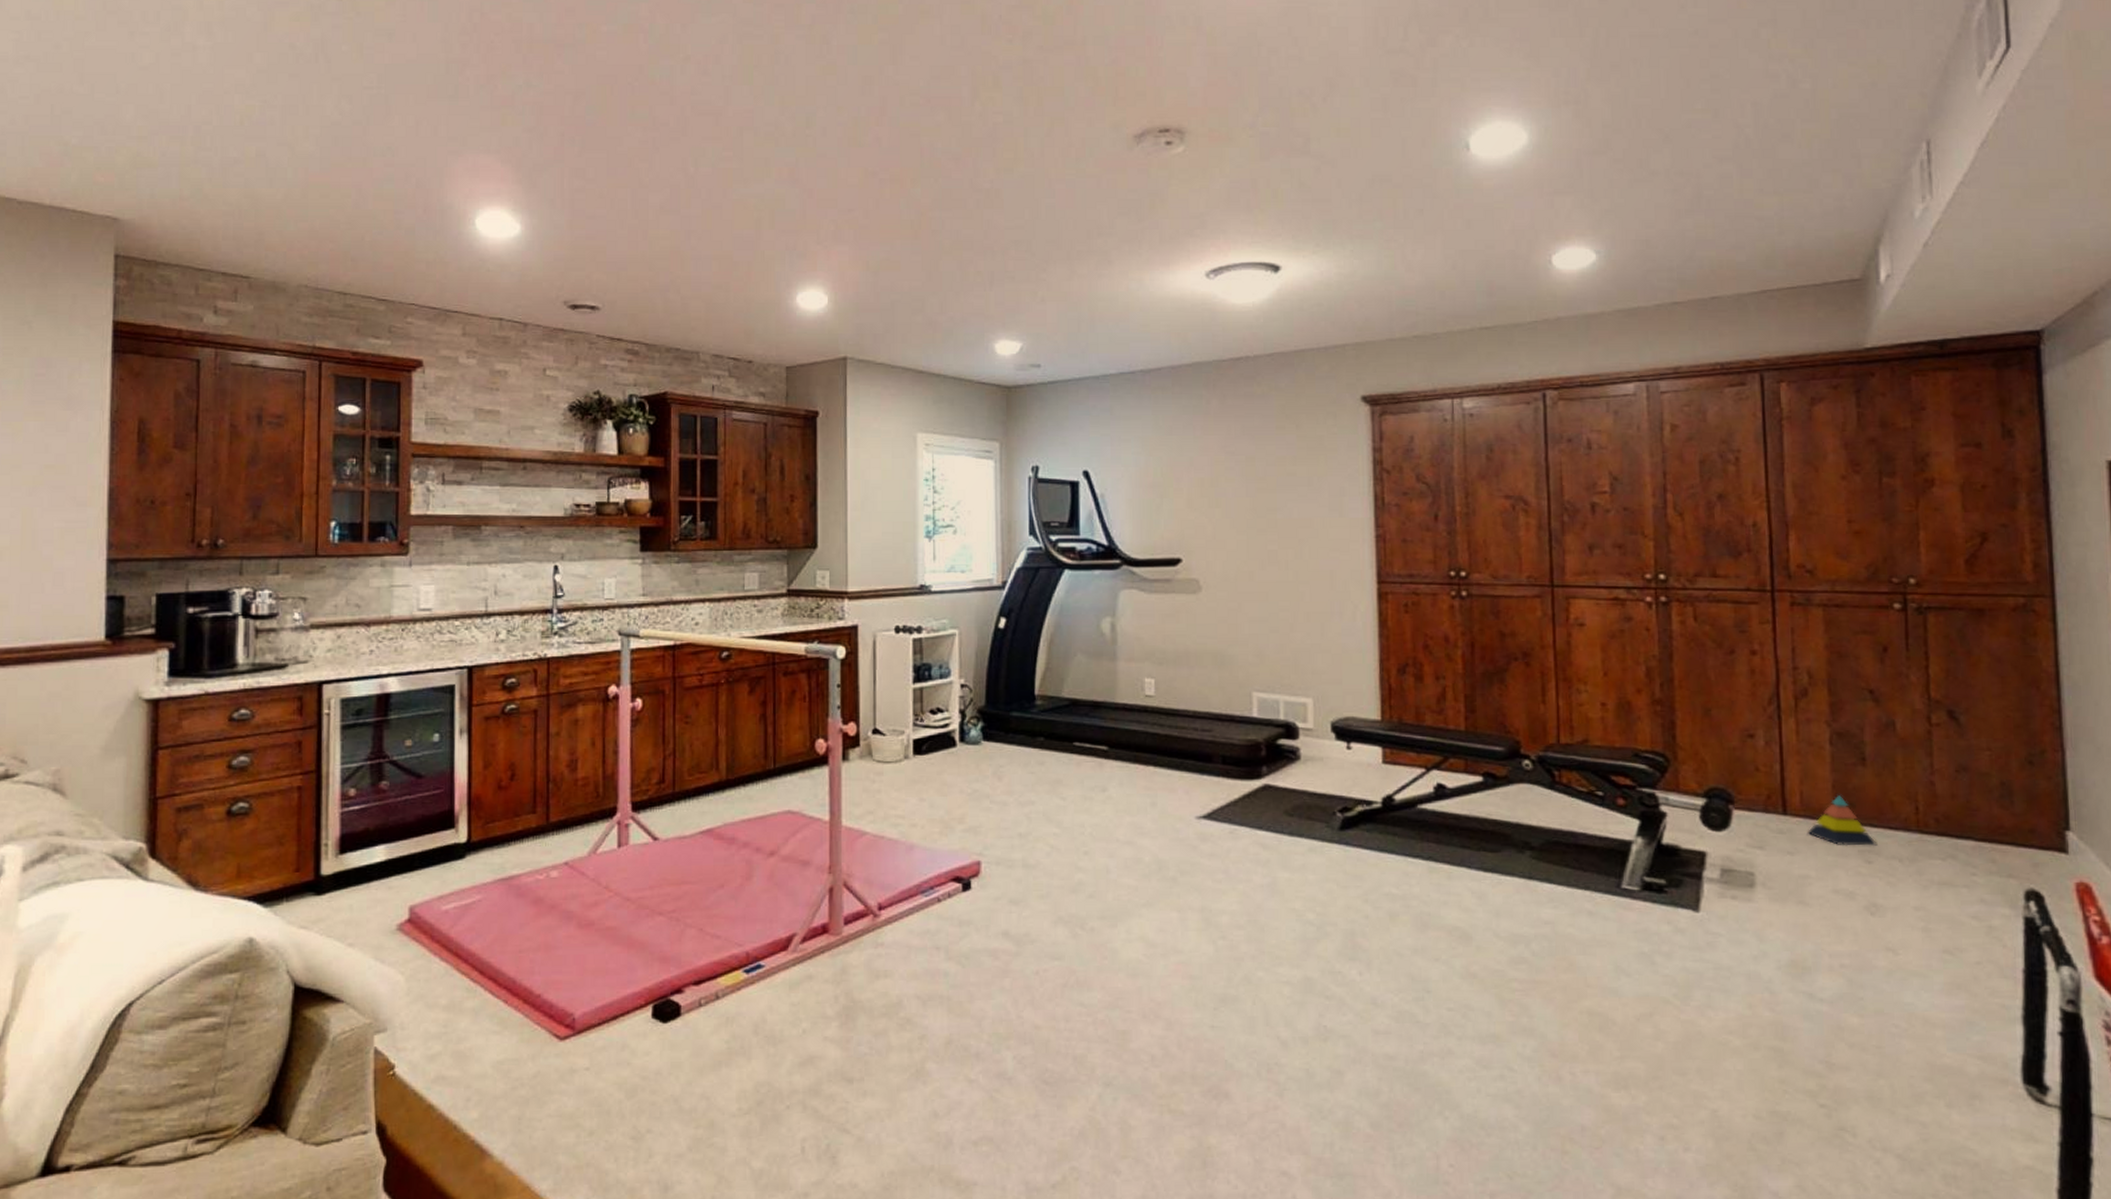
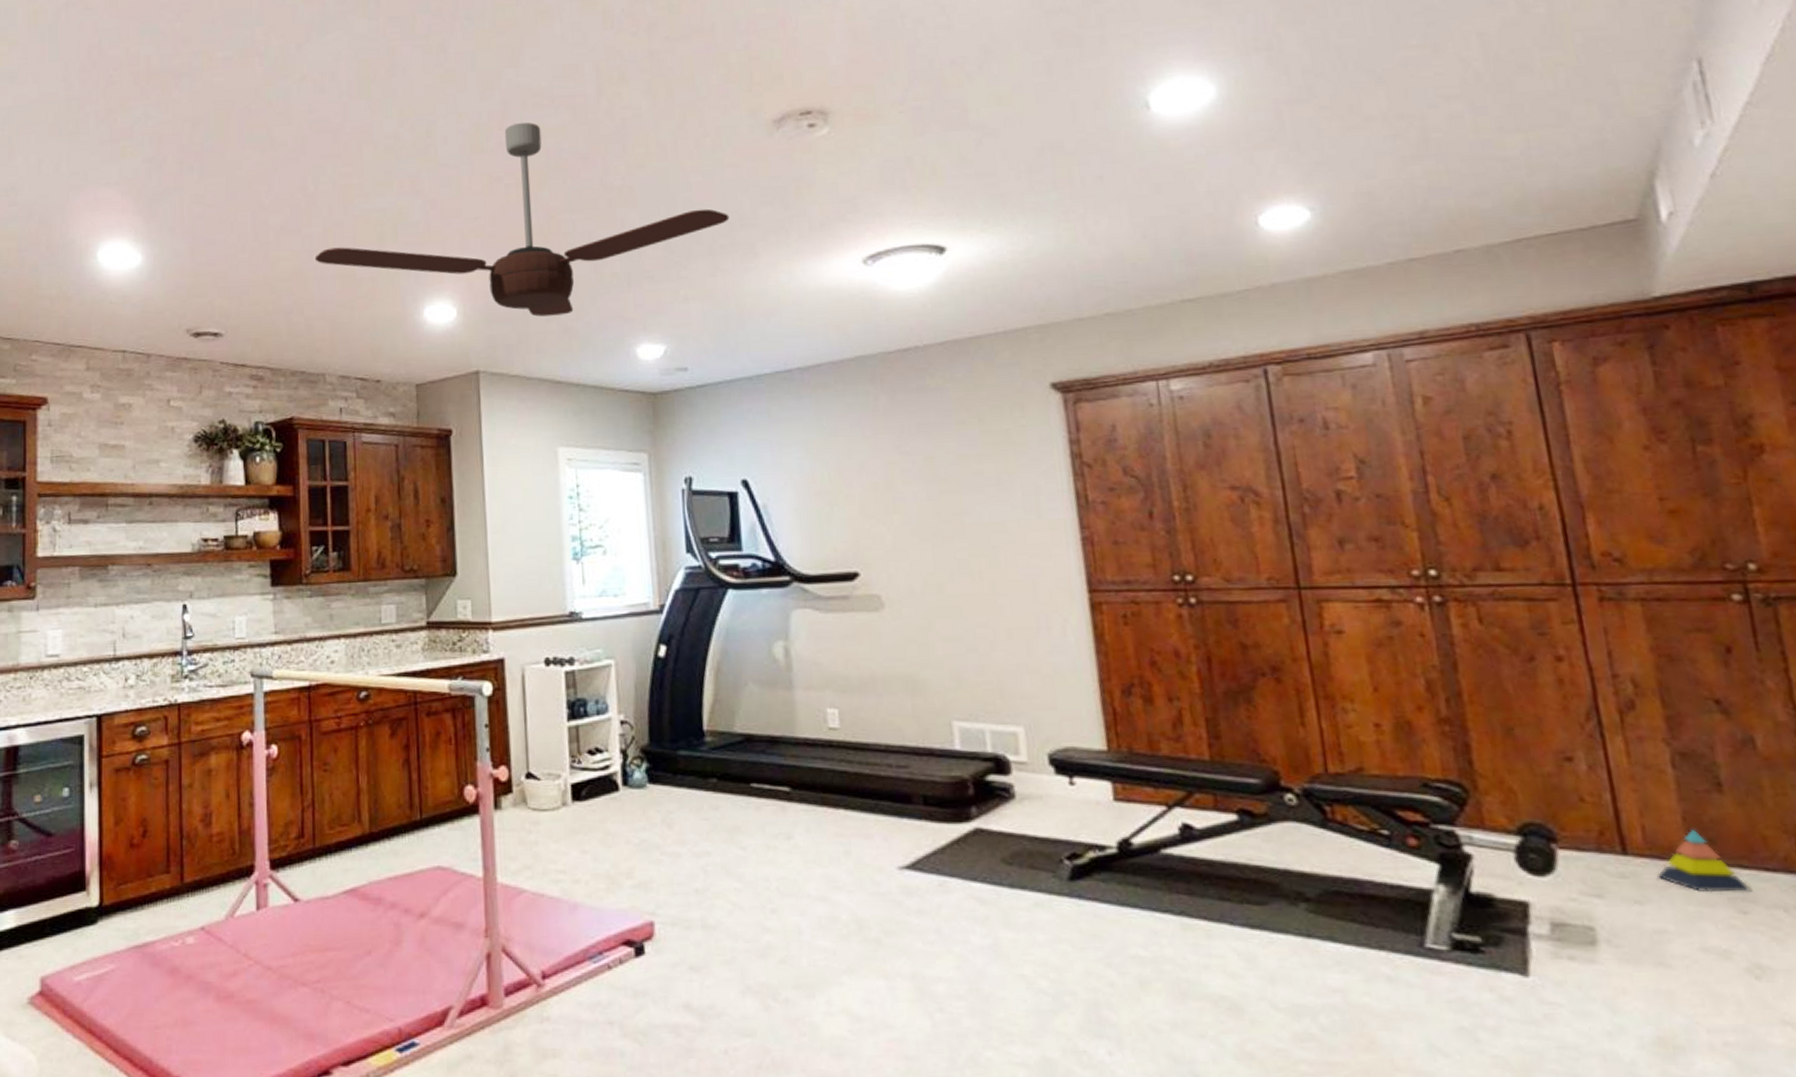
ceiling fan: none [692,119,1088,309] -> present [314,122,730,317]

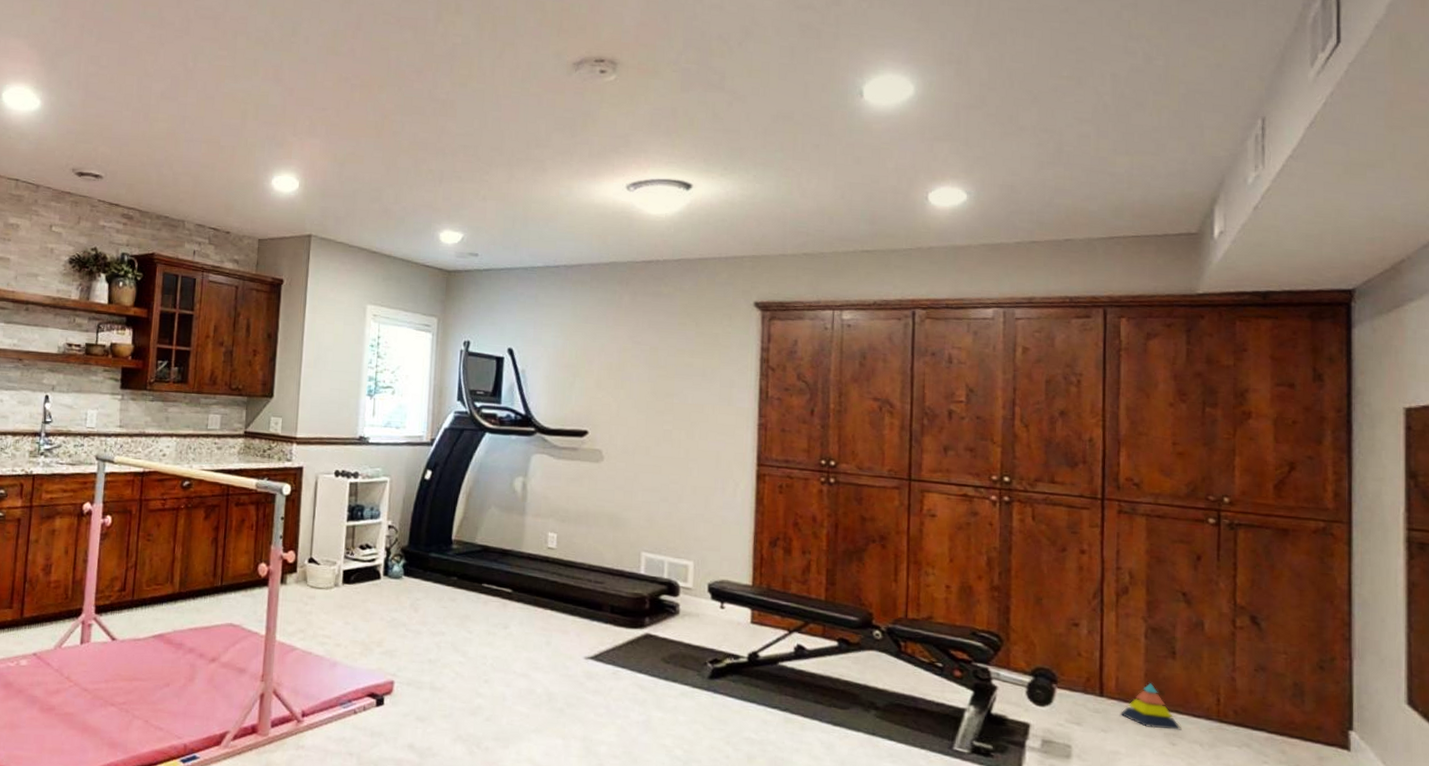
ceiling fan: present [314,122,730,317] -> none [186,34,528,199]

